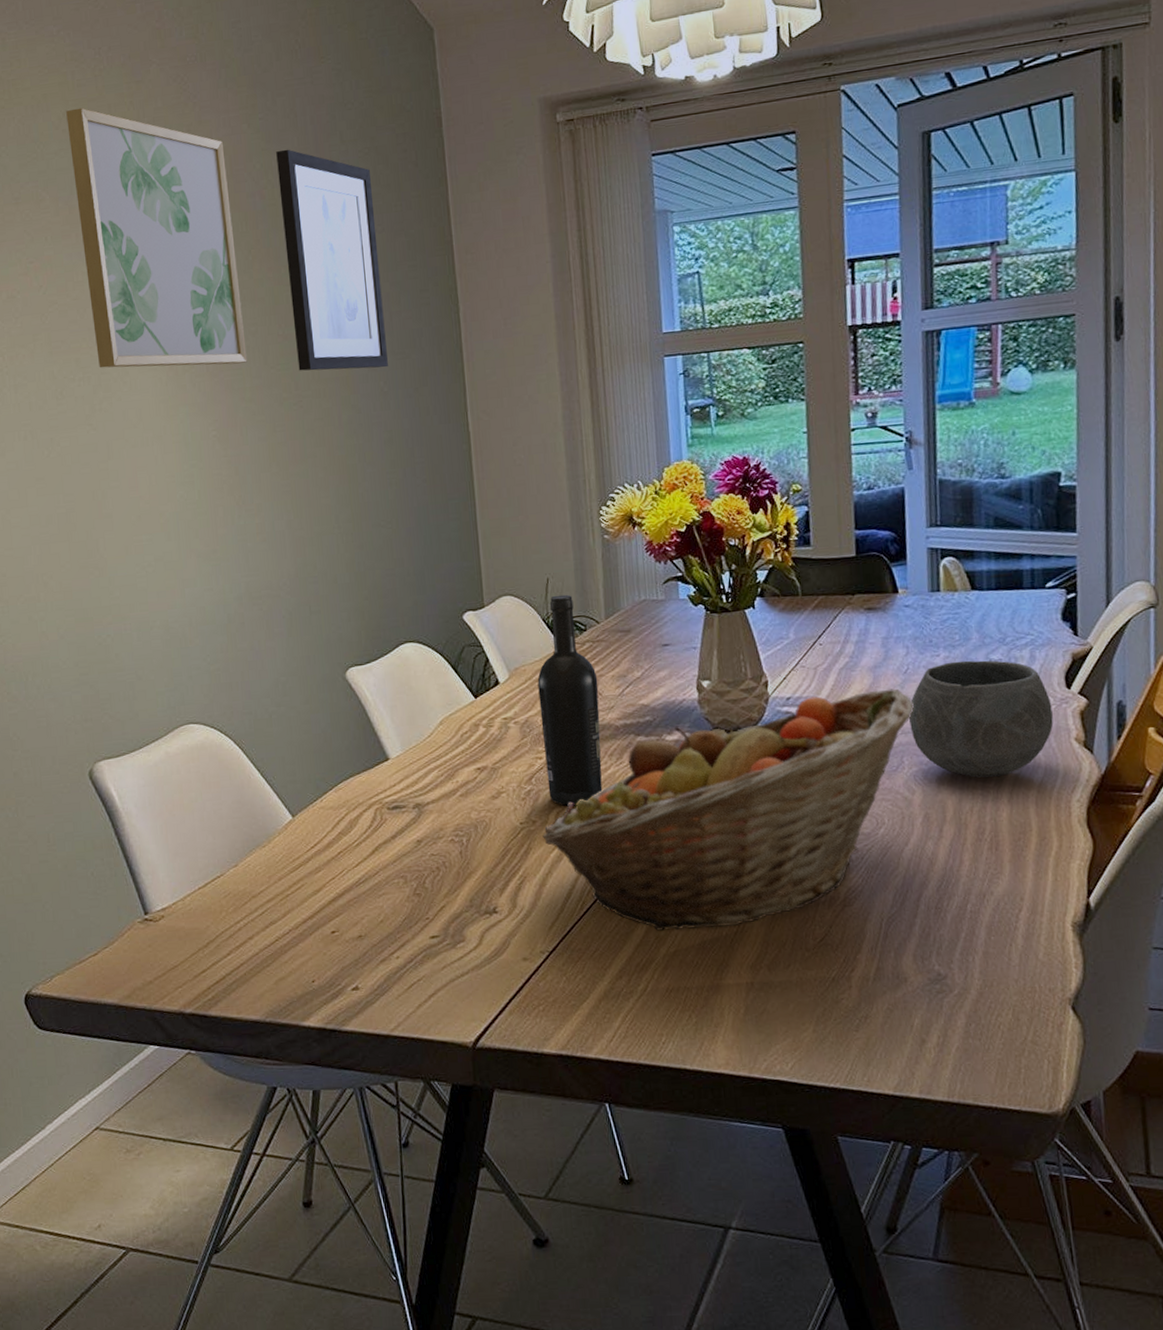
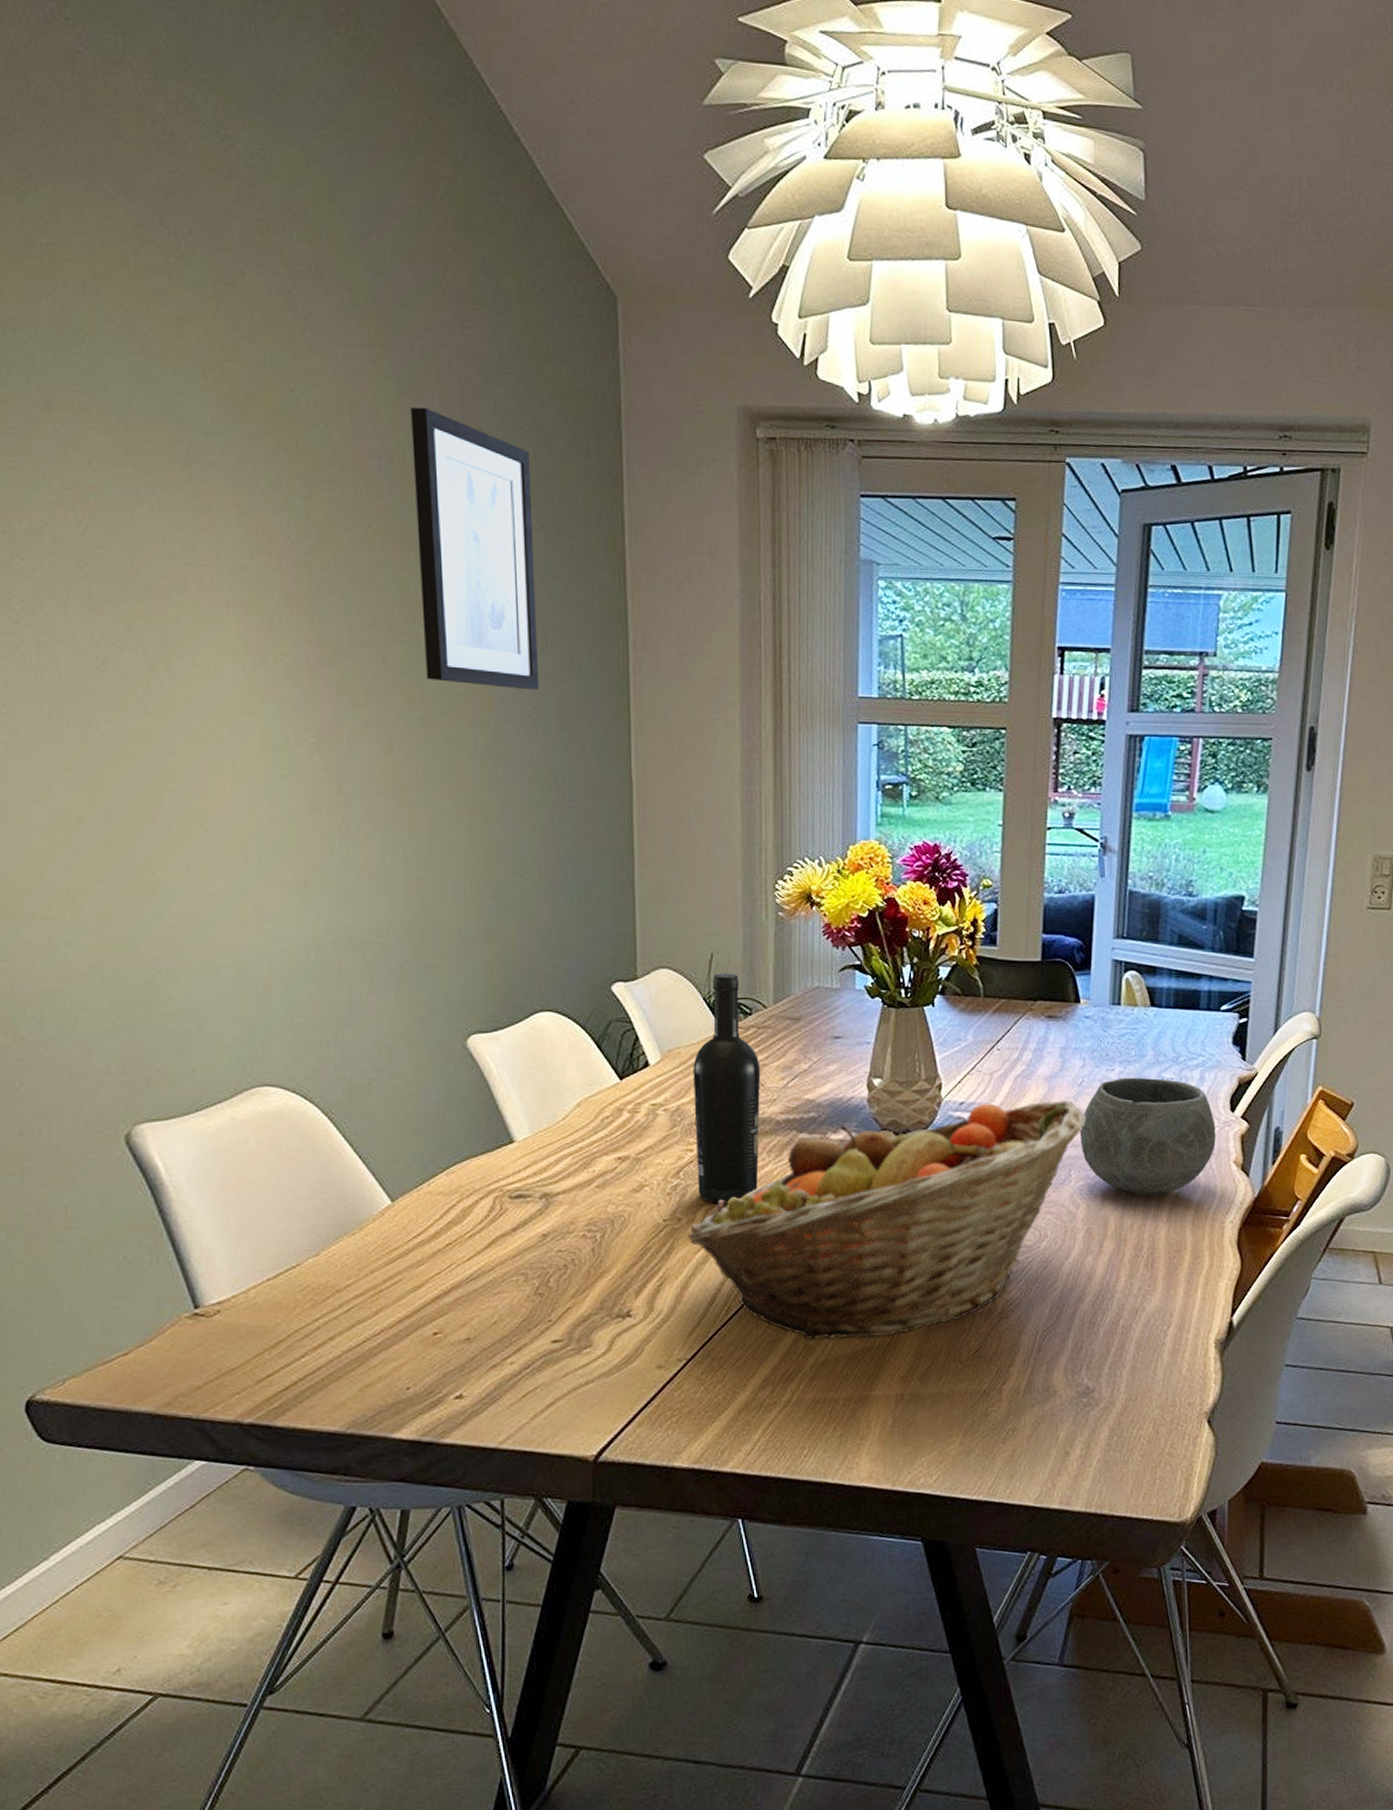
wall art: present [66,107,248,368] -> none [124,299,361,660]

